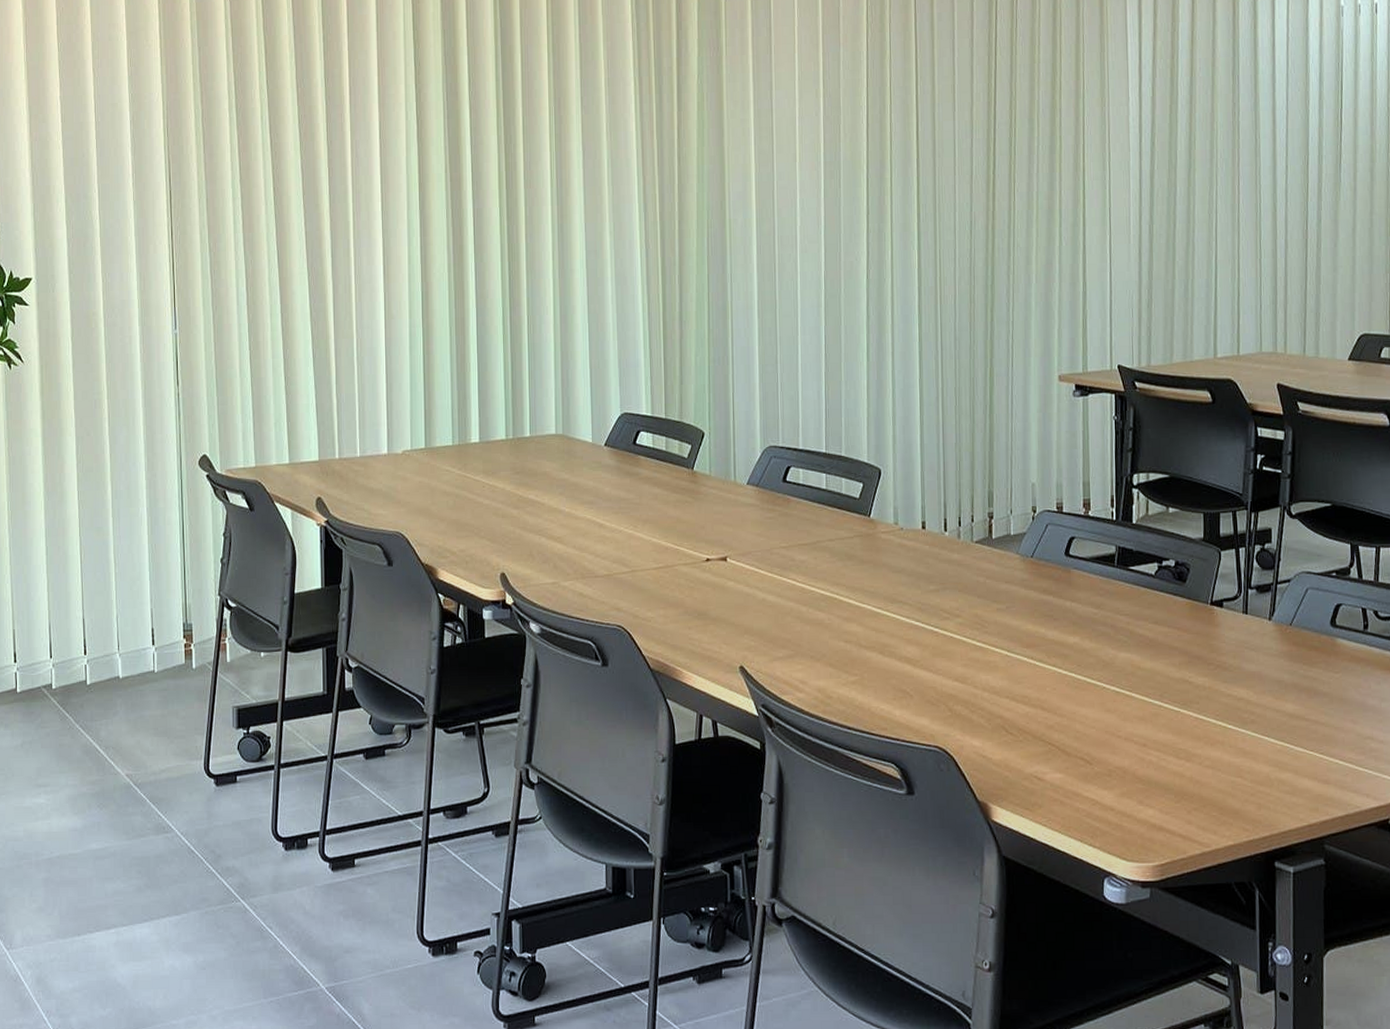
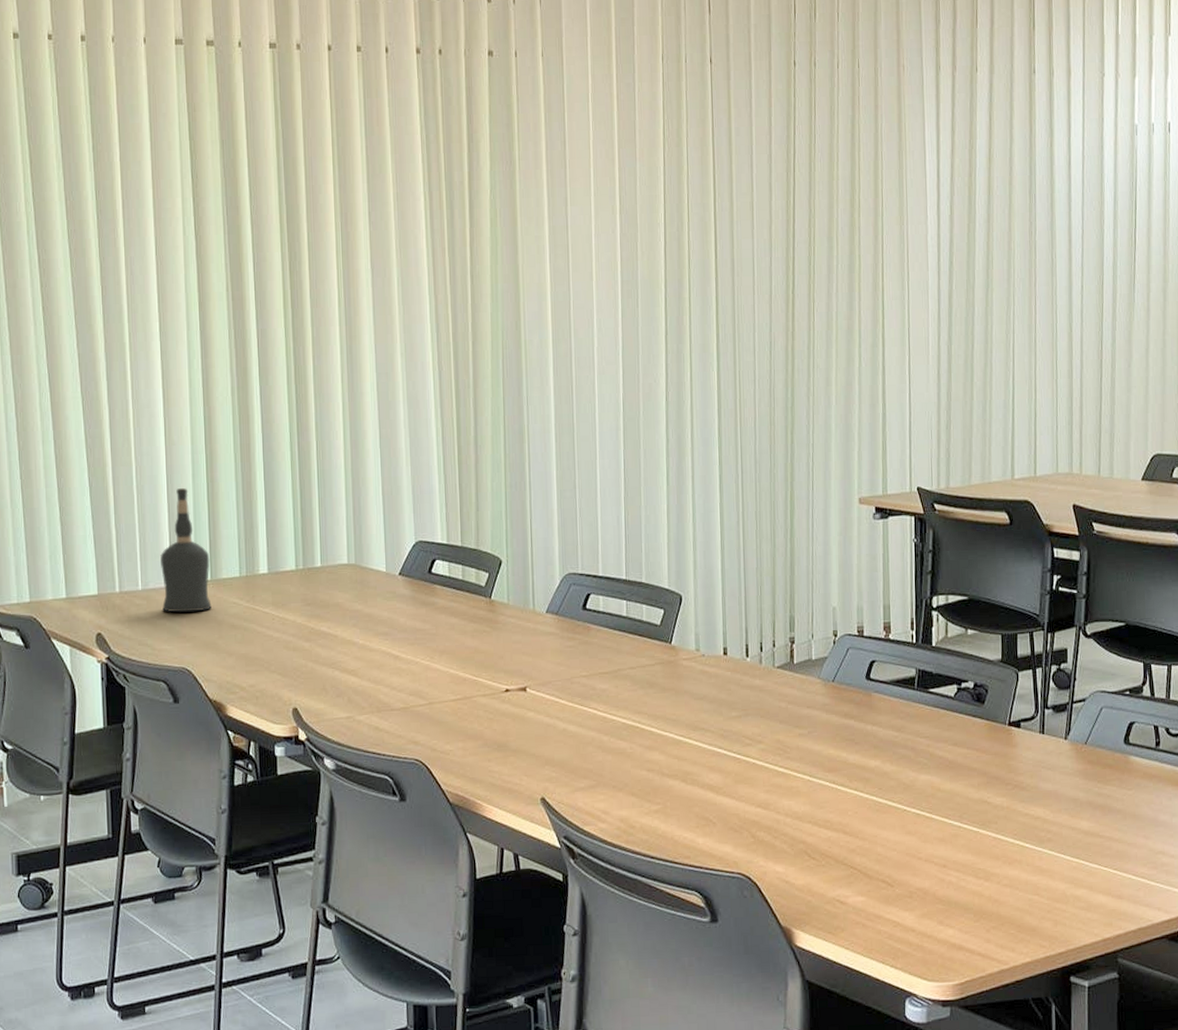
liquor bottle: none [378,360,426,479] -> present [160,488,212,613]

